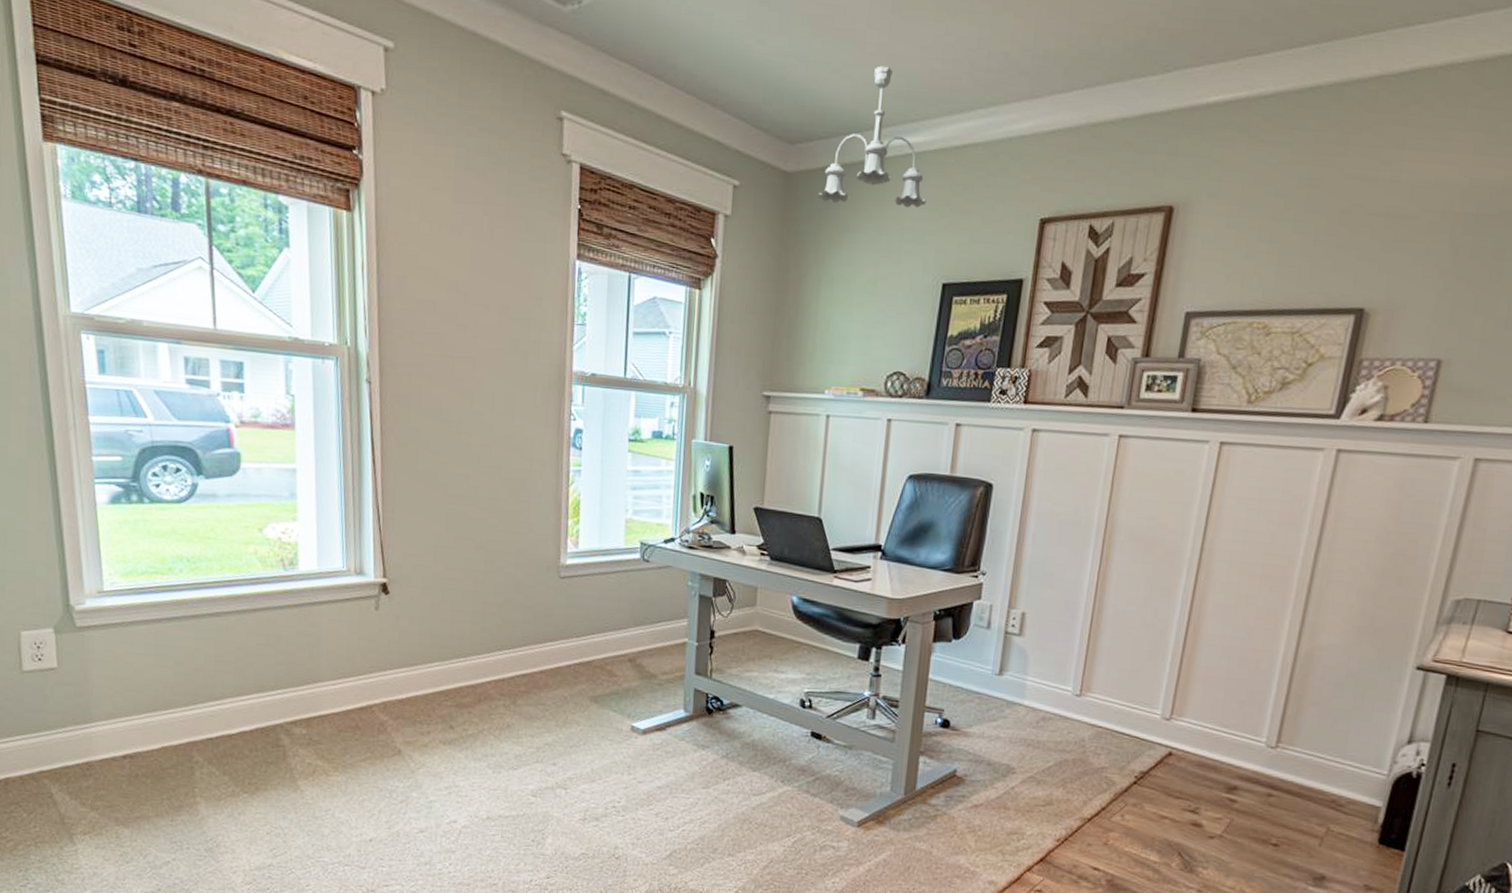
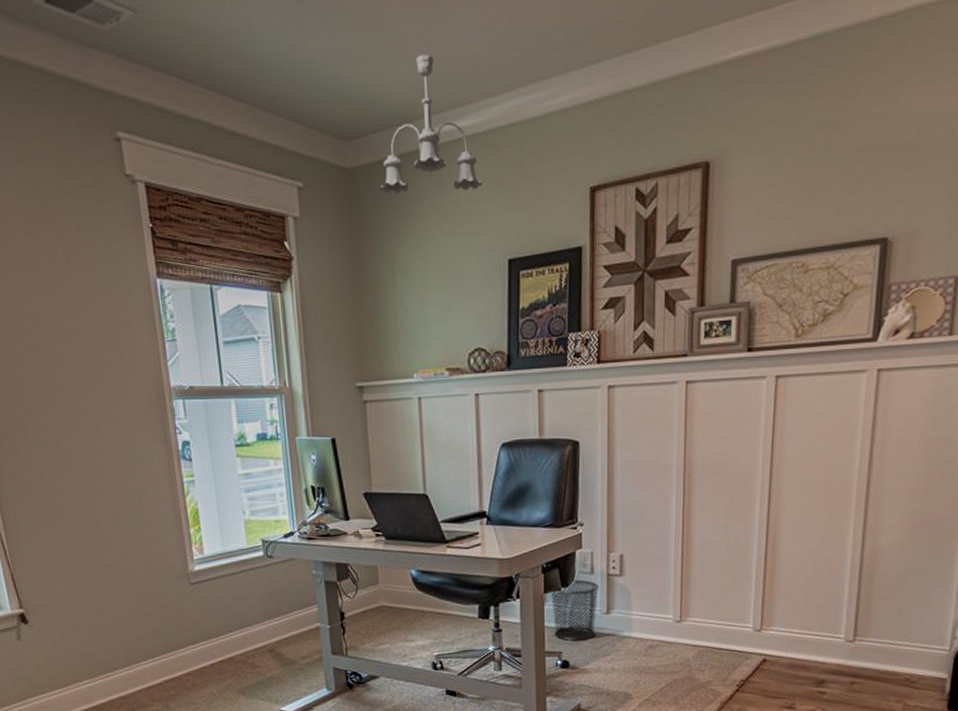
waste bin: none [937,632,994,701] -> present [551,579,599,641]

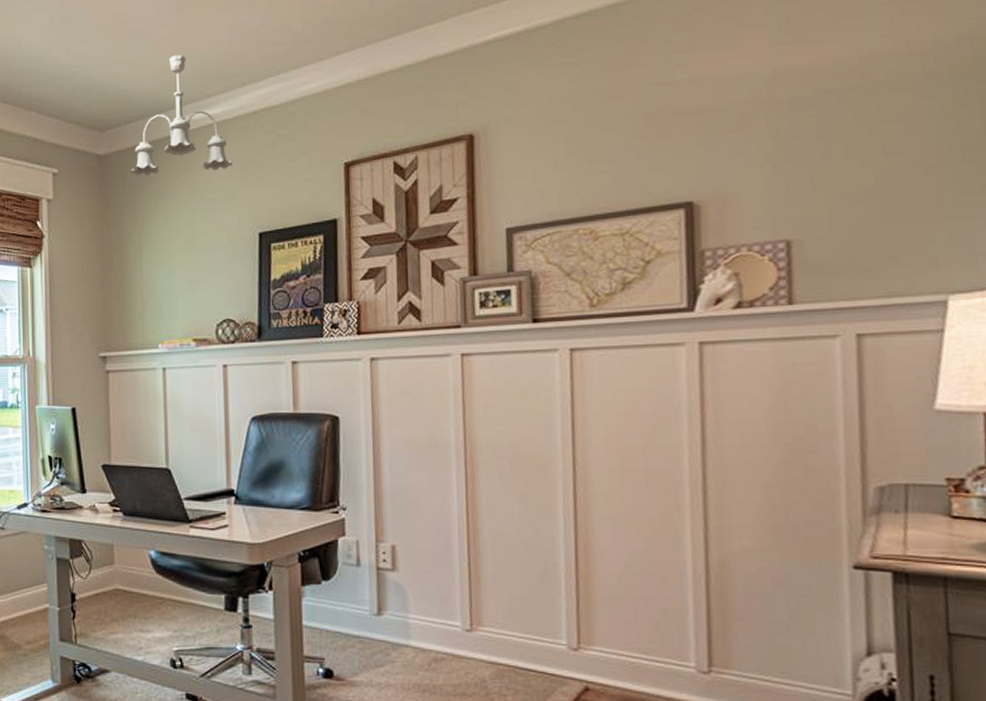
waste bin: present [551,579,599,641] -> none [309,572,367,646]

